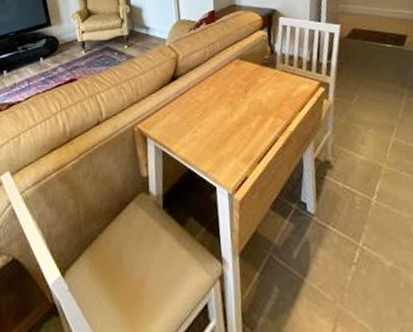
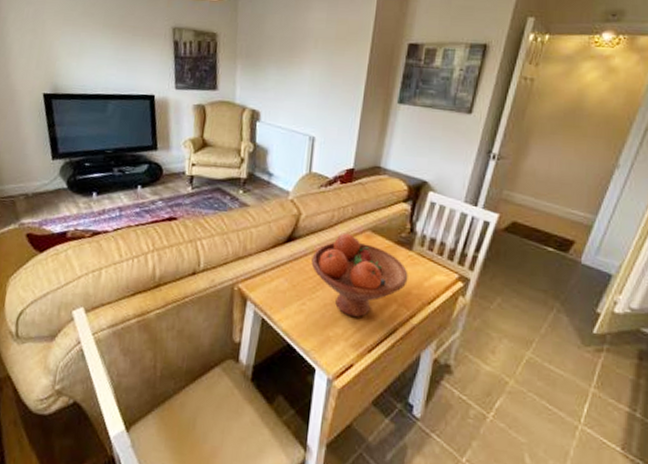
fruit bowl: none [194,64,278,134] -> present [311,233,408,317]

